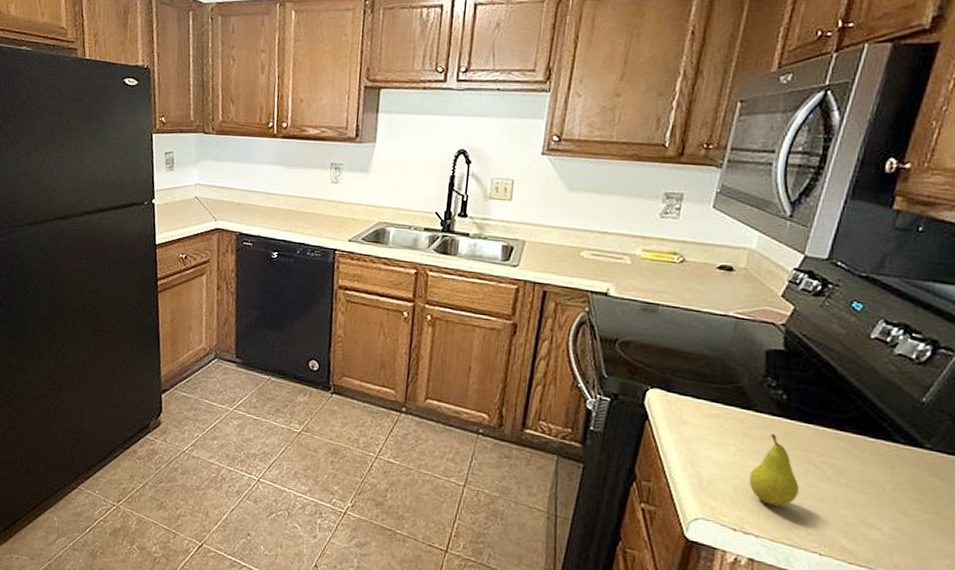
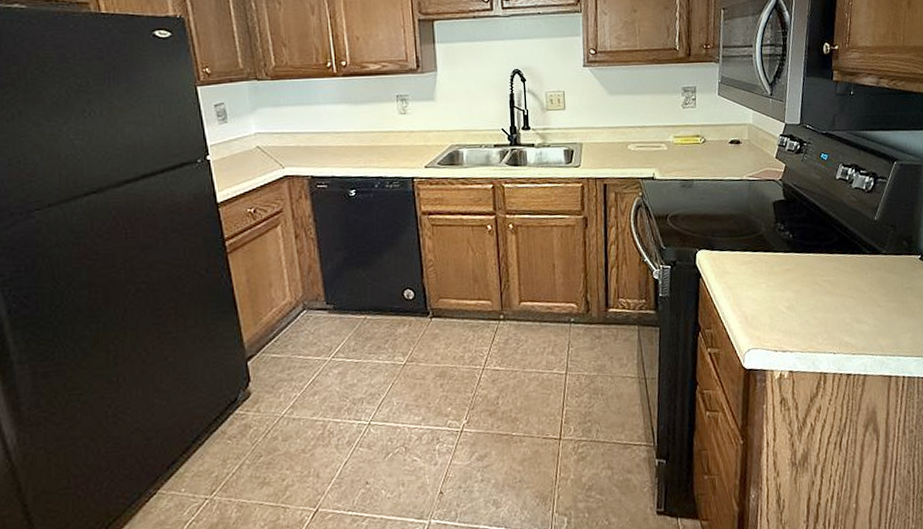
fruit: present [748,433,800,507] -> none [778,267,813,324]

